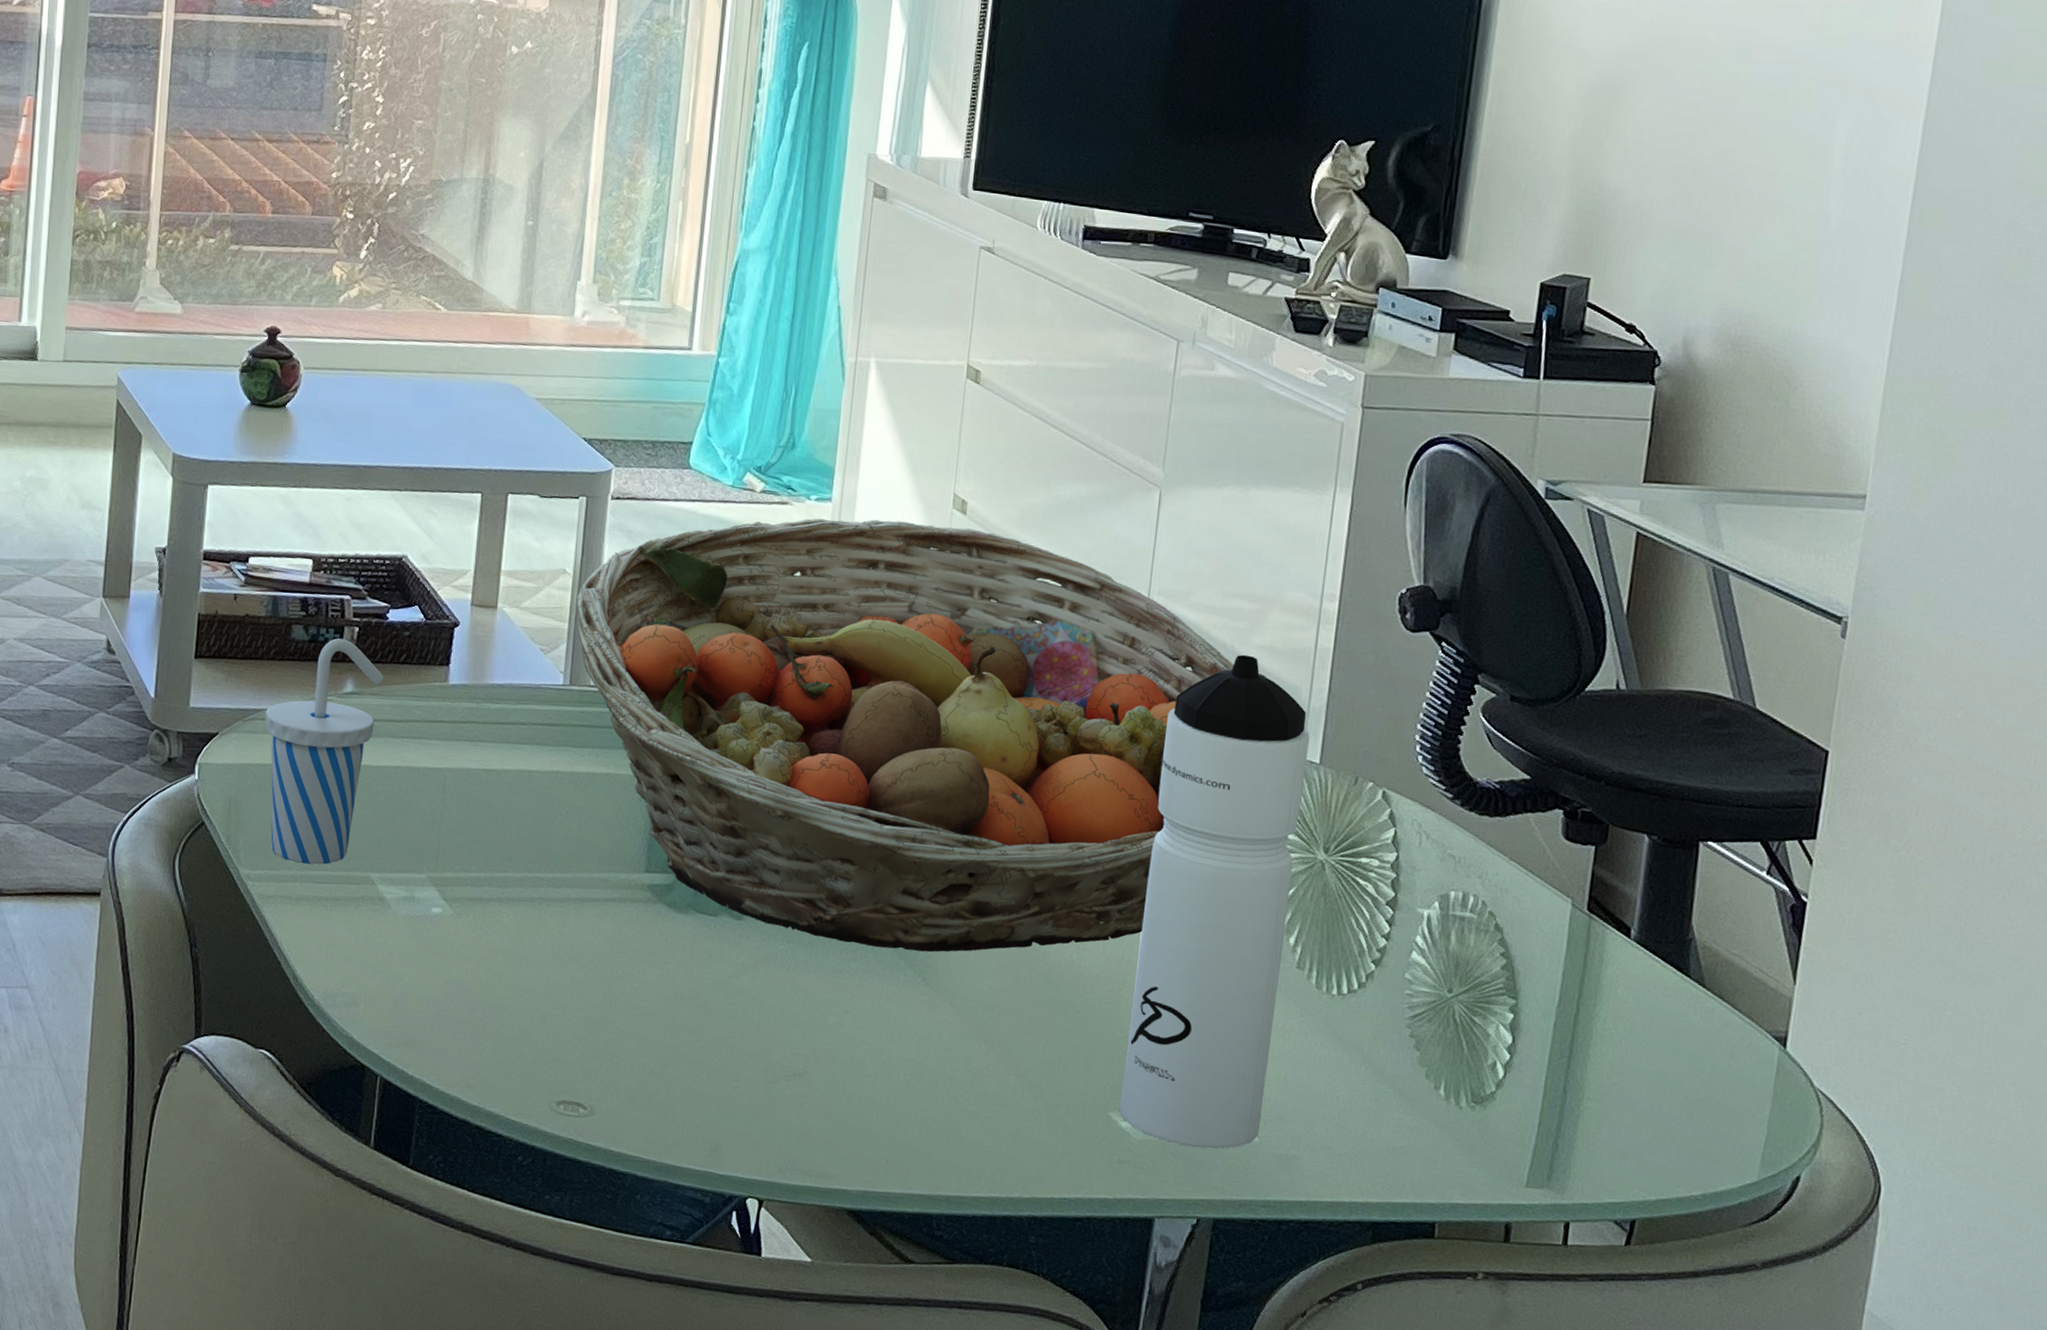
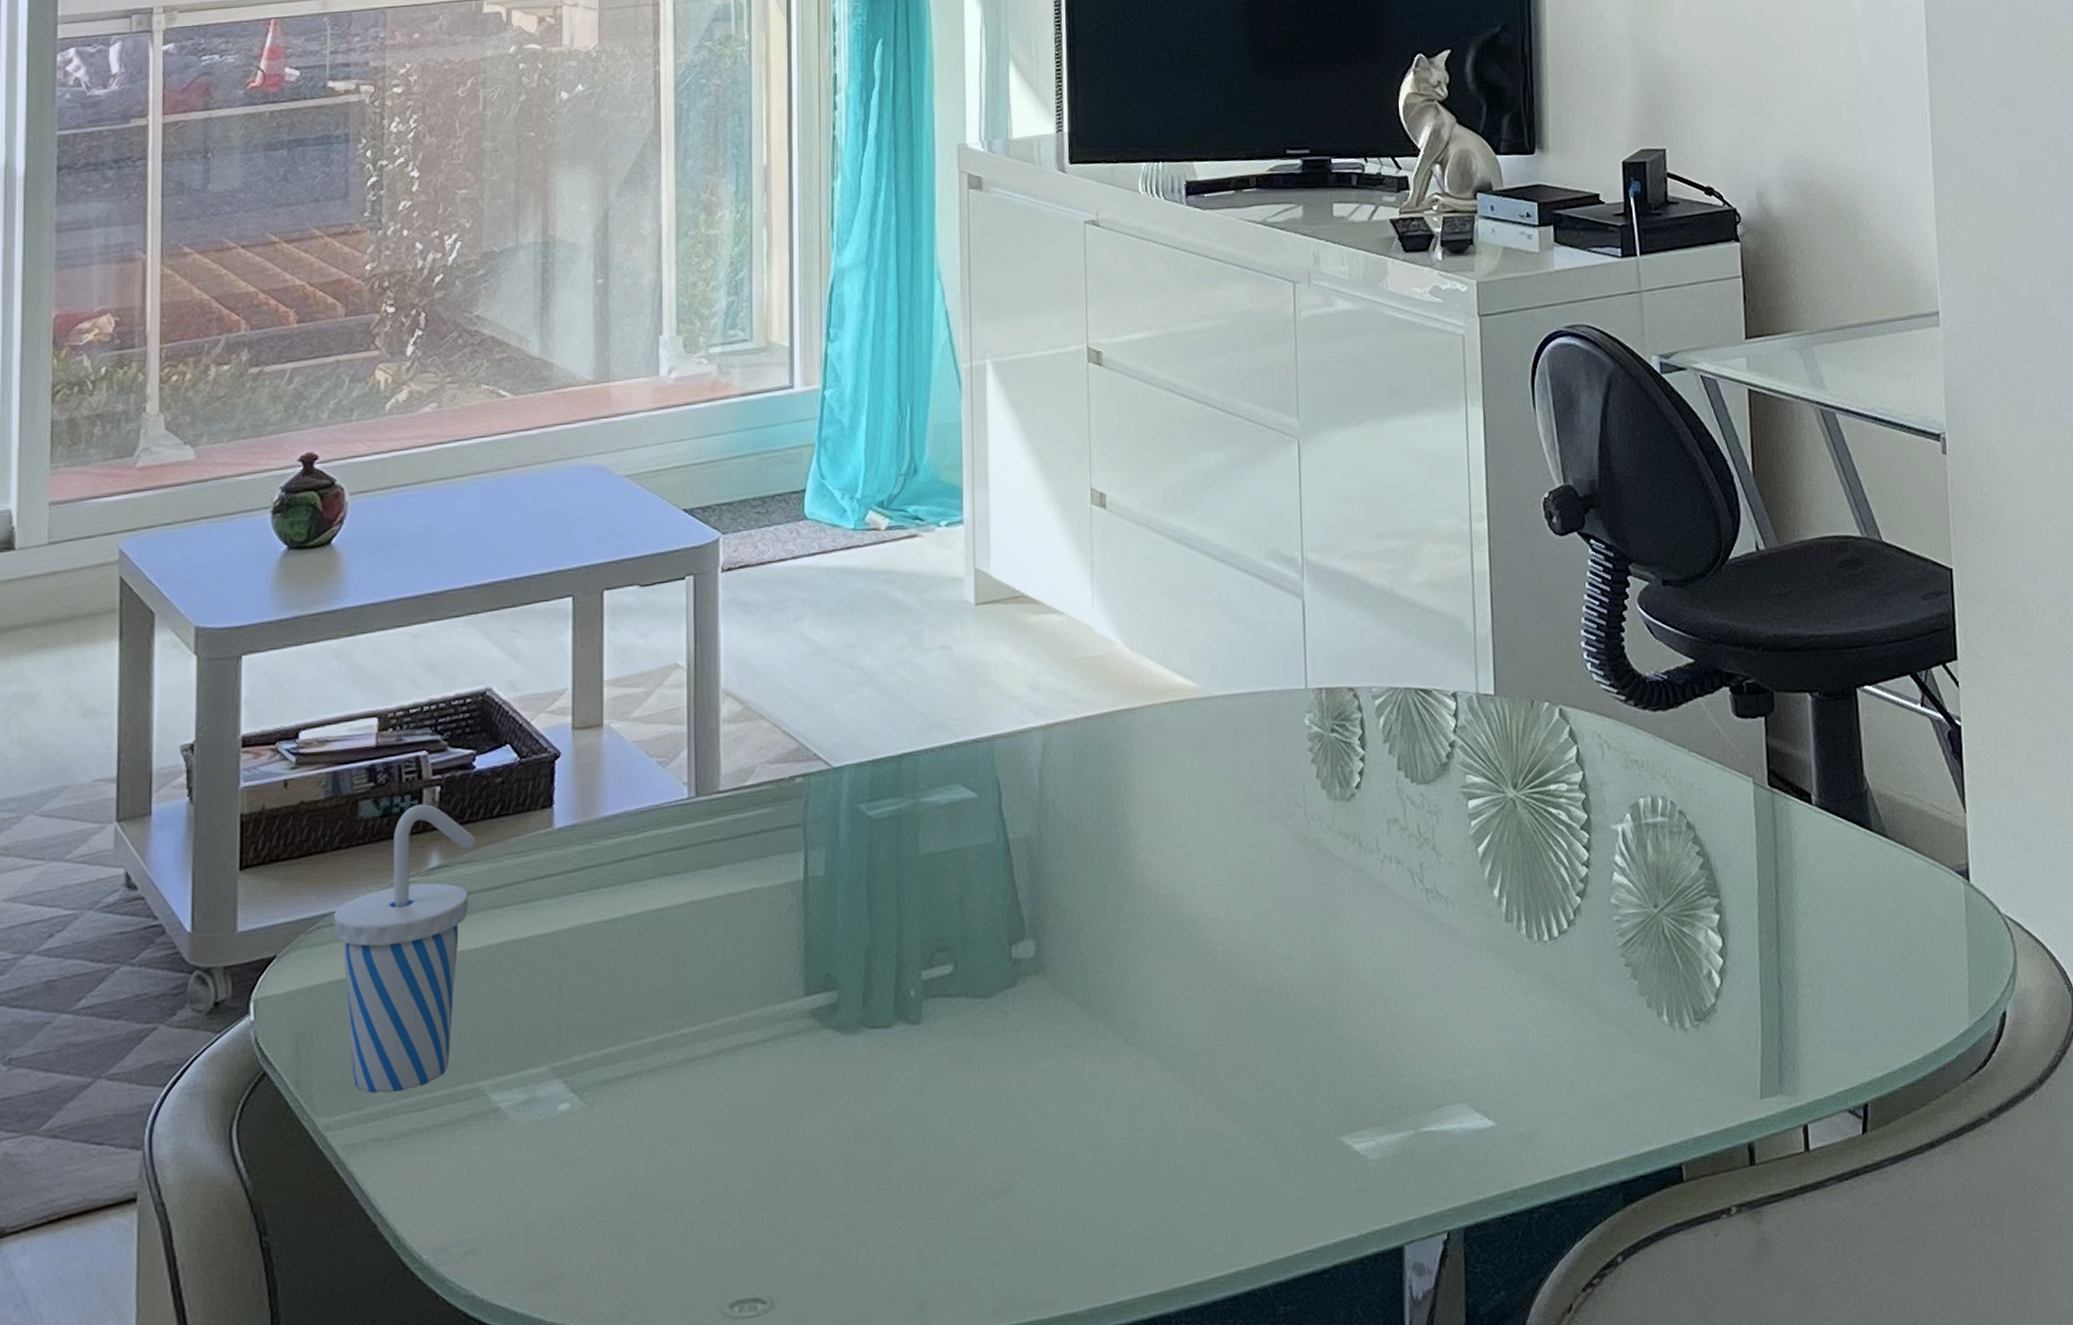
fruit basket: present [576,518,1234,952] -> none [694,522,1396,1021]
water bottle: present [1119,654,1310,1149] -> none [1339,595,1495,1154]

